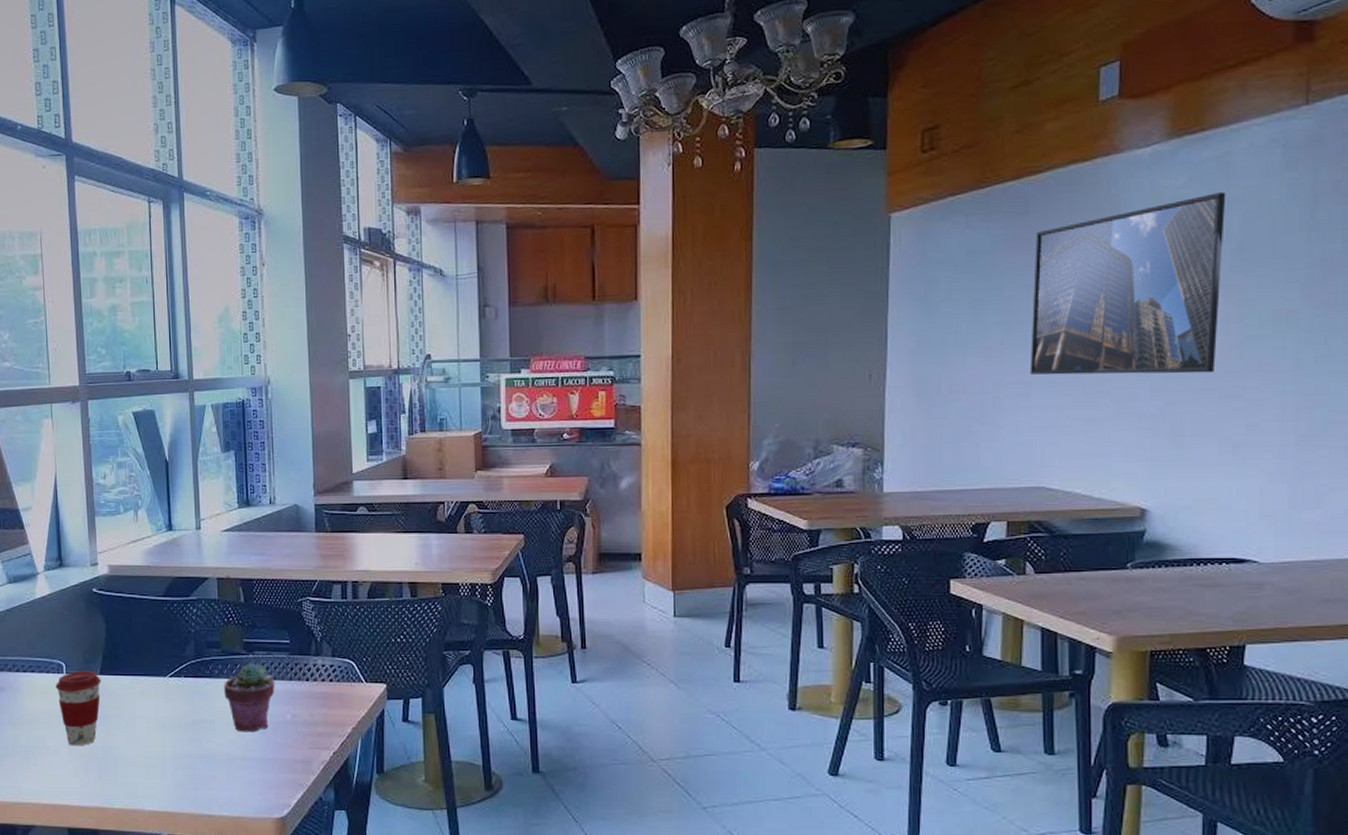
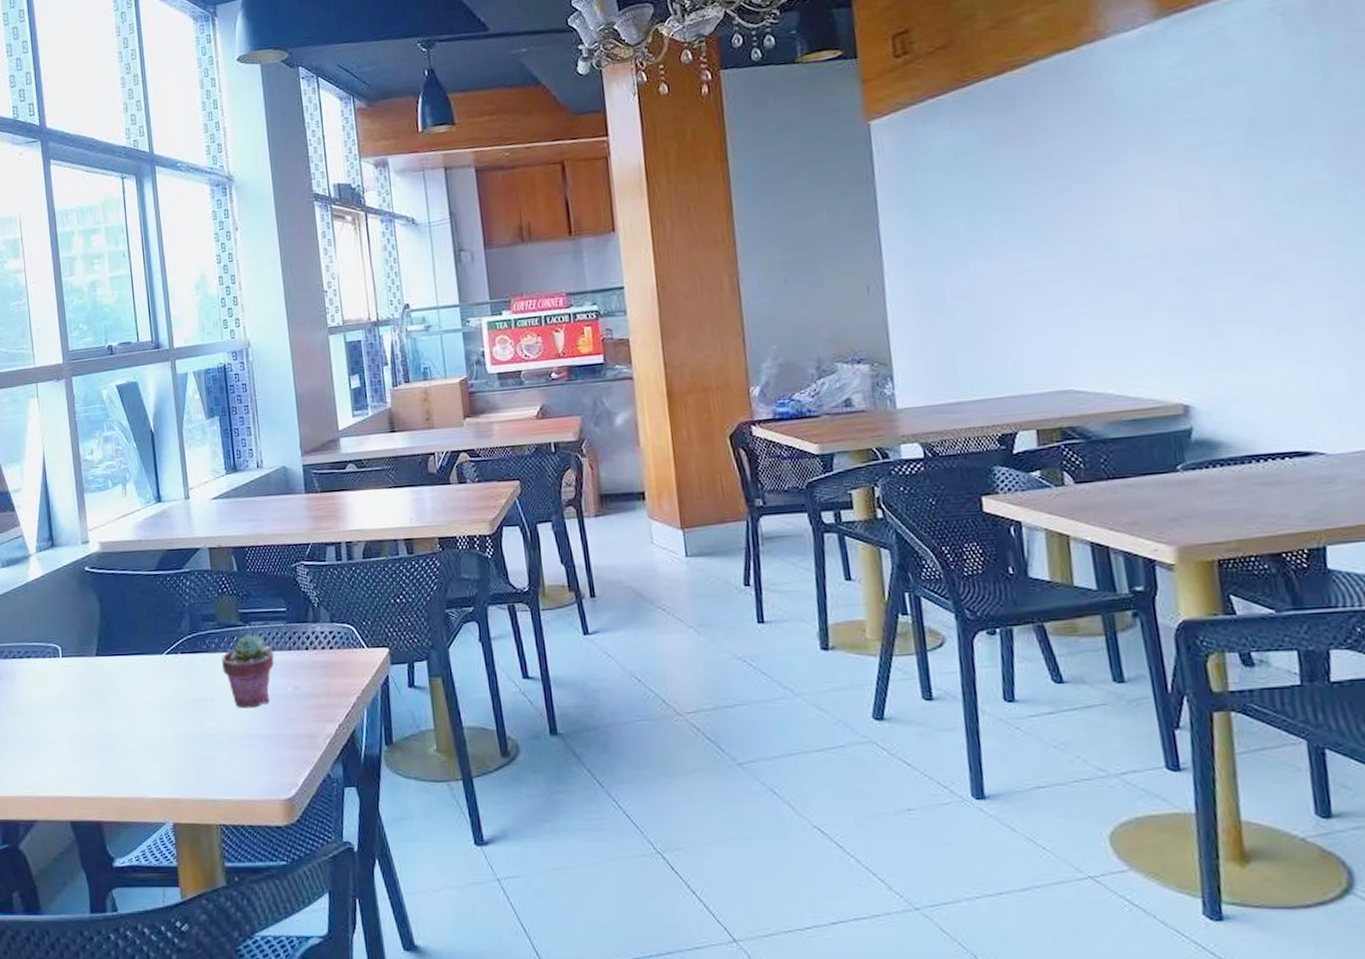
coffee cup: present [55,670,101,746] -> none [52,652,98,733]
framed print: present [1029,193,1226,375] -> none [1027,67,1244,273]

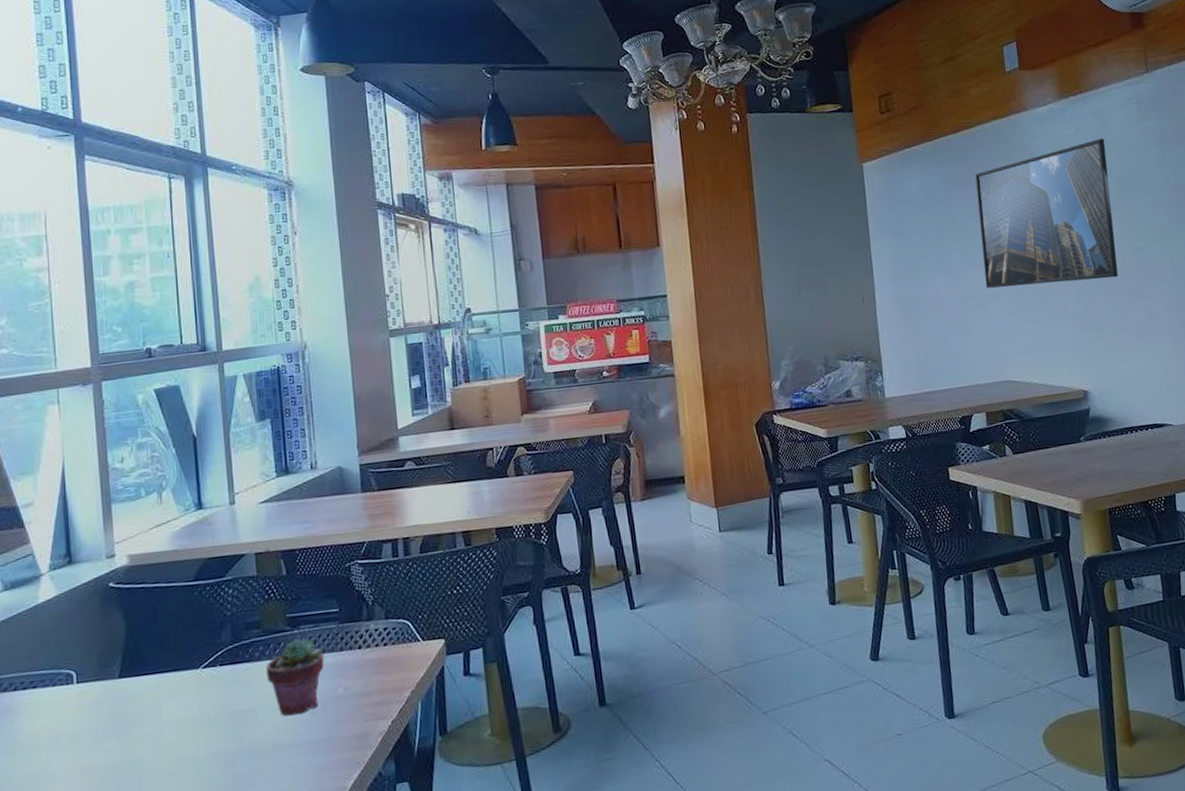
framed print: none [1027,67,1244,273] -> present [975,139,1118,288]

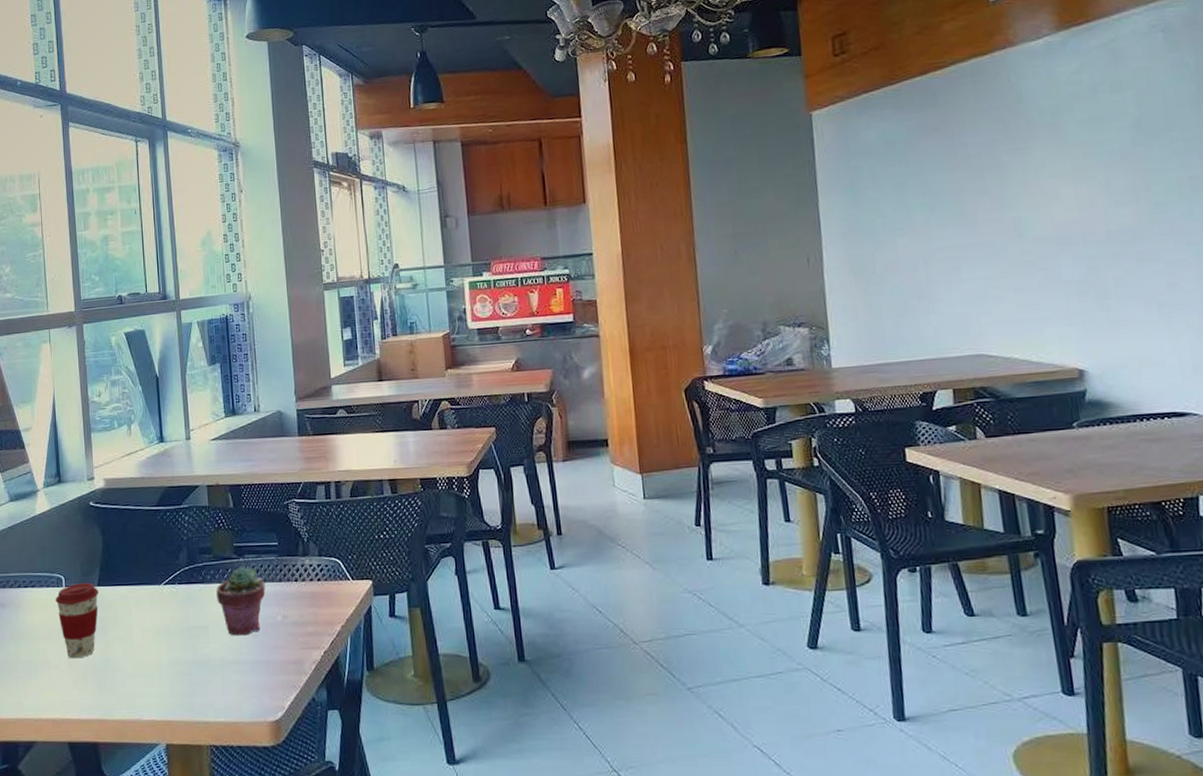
coffee cup: none [63,675,121,766] -> present [55,582,99,659]
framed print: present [975,139,1118,288] -> none [947,75,1130,250]

